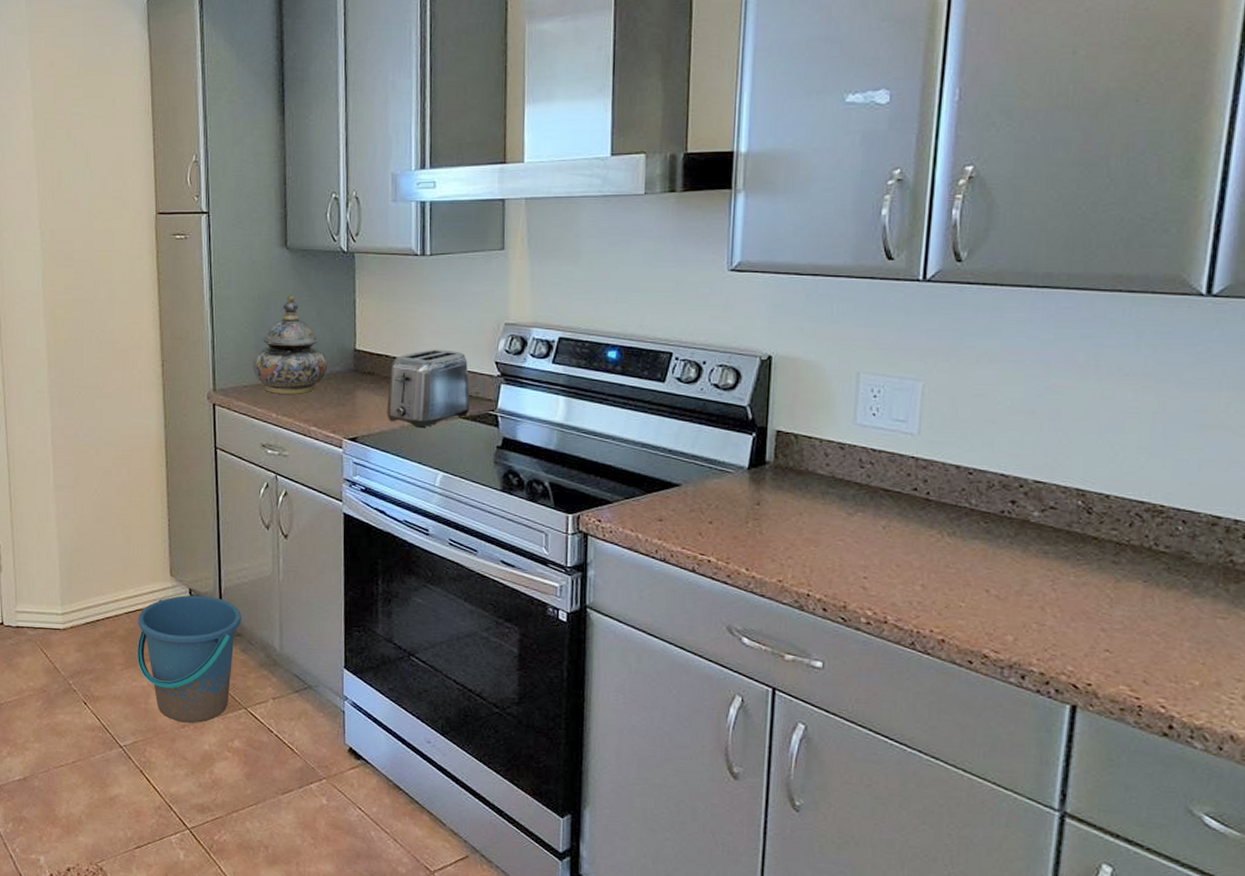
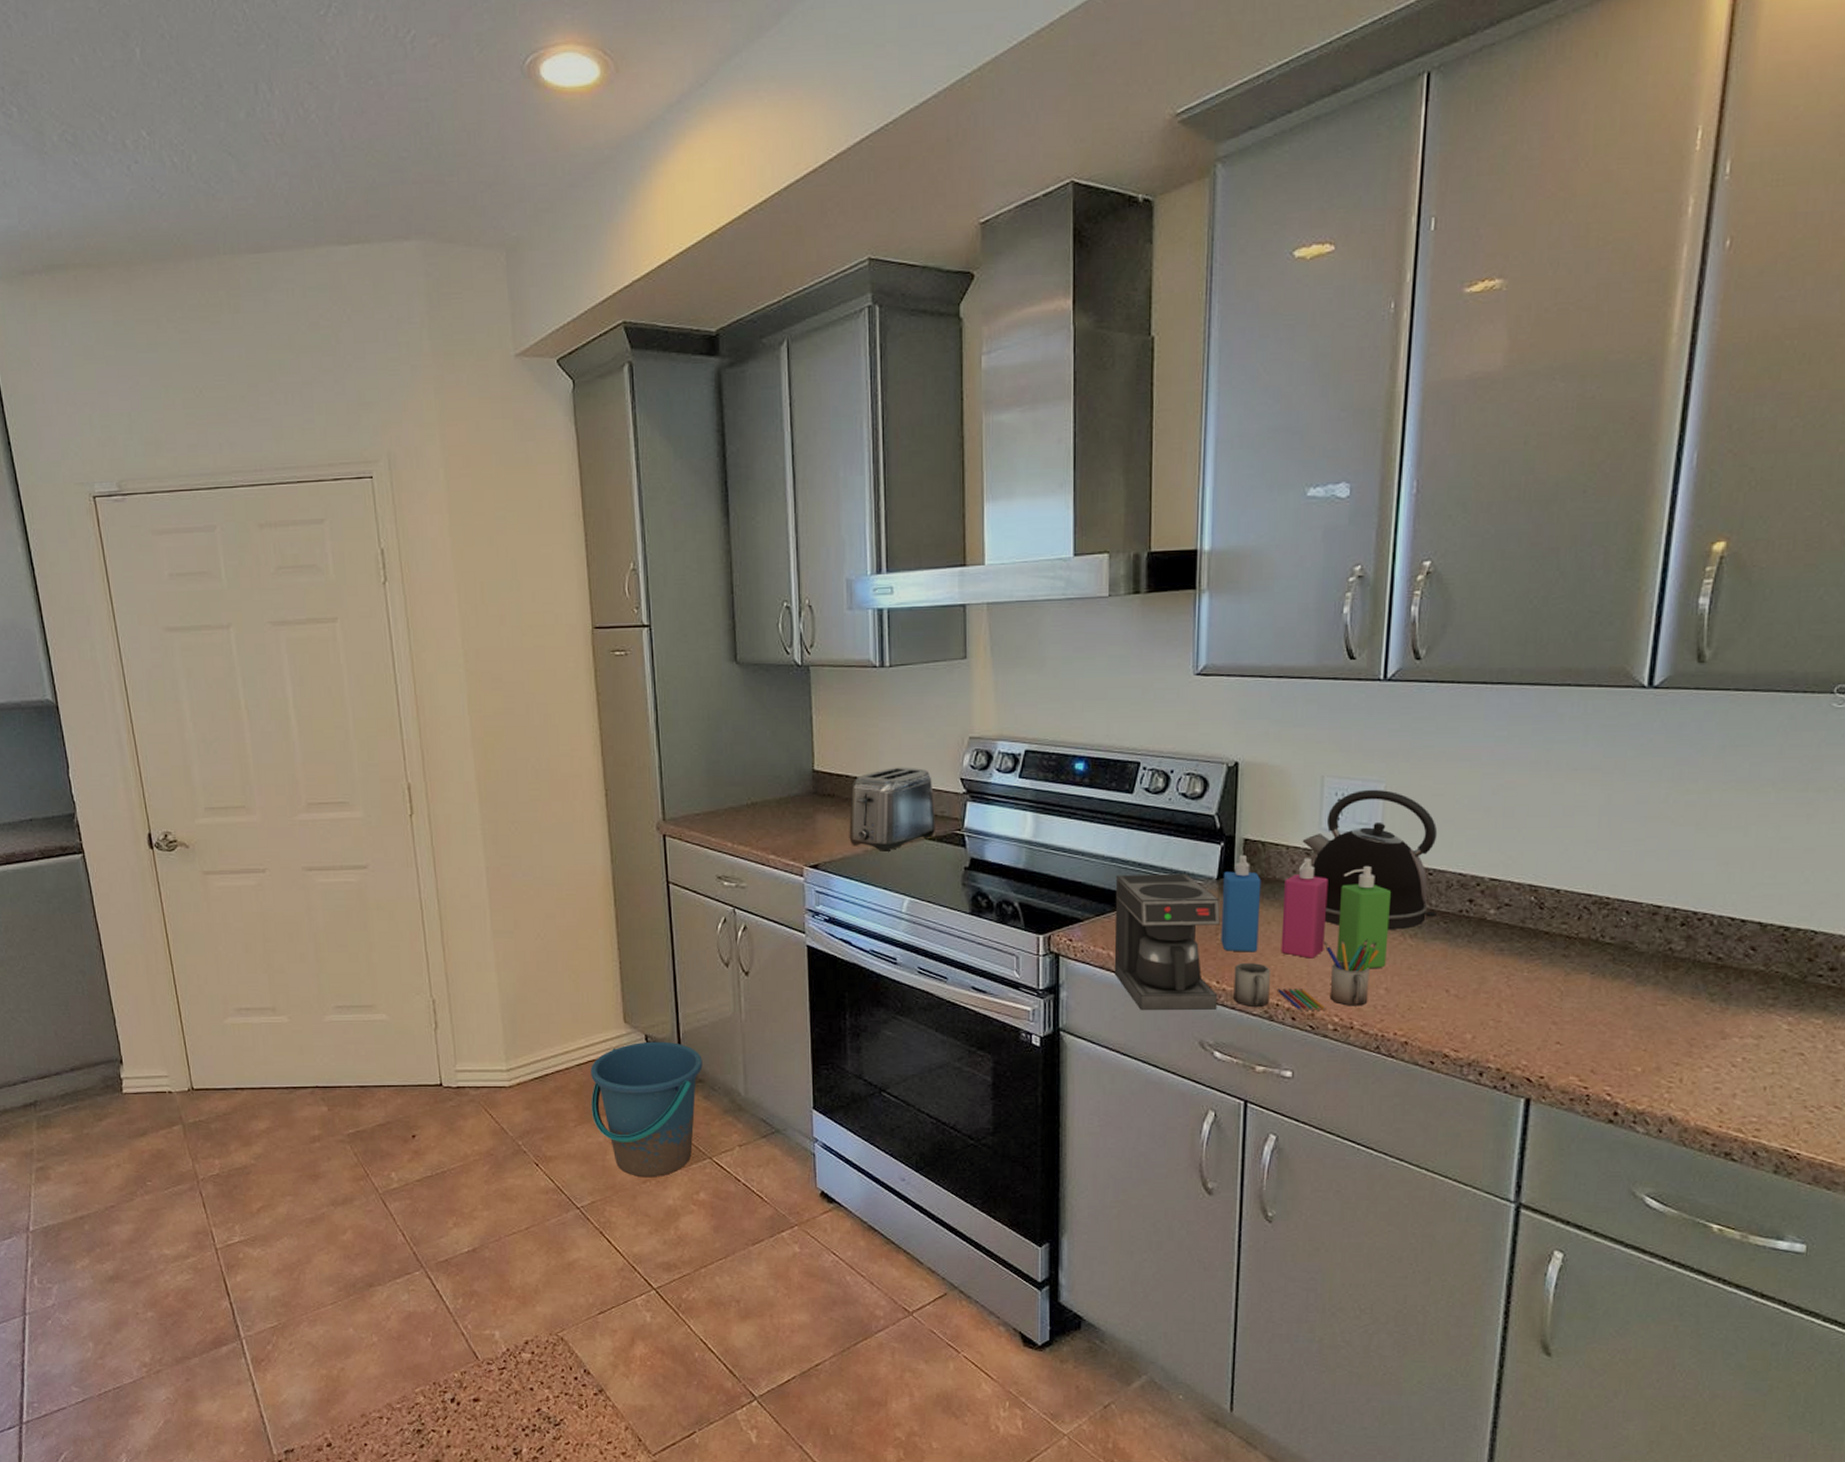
decorative jar: present [252,295,328,394] -> none [704,713,785,821]
coffee maker: none [642,460,915,605] -> present [1114,873,1379,1012]
soap dispenser: none [751,446,928,565] -> present [1221,854,1391,969]
kettle: none [836,387,978,527] -> present [1302,789,1438,929]

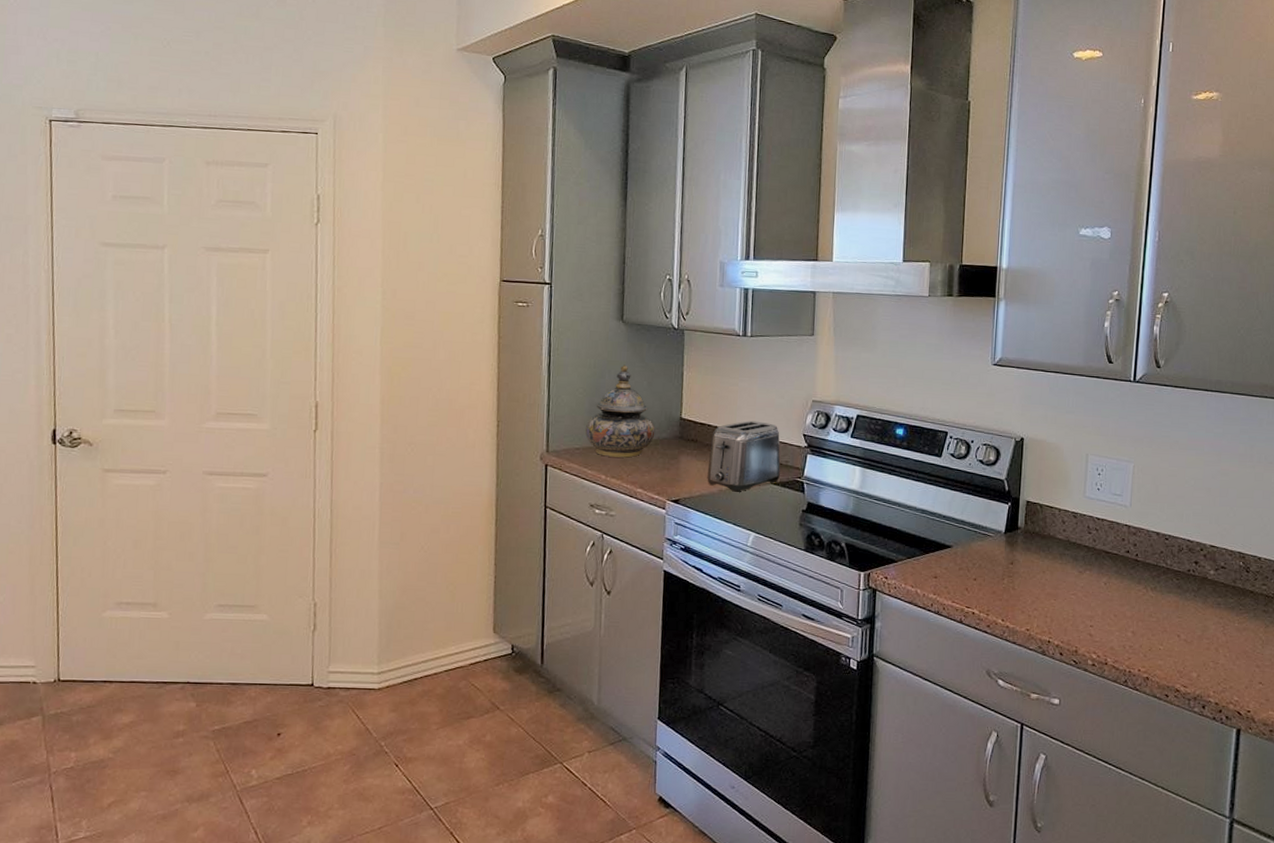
bucket: present [590,1041,703,1178] -> none [454,651,562,781]
decorative jar: none [704,713,785,821] -> present [584,365,655,458]
coffee maker: present [1114,873,1379,1012] -> none [920,525,1128,649]
soap dispenser: present [1221,854,1391,969] -> none [1006,514,1137,615]
kettle: present [1302,789,1438,929] -> none [1071,467,1172,583]

